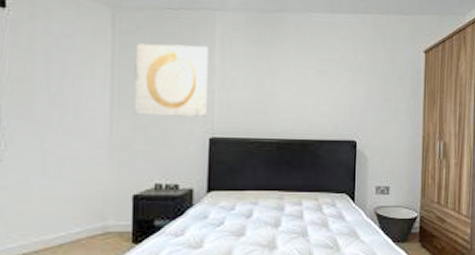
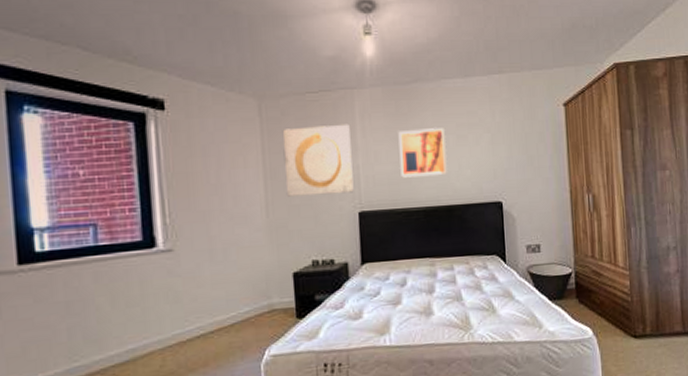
wall art: none [257,59,306,109] -> present [398,128,447,178]

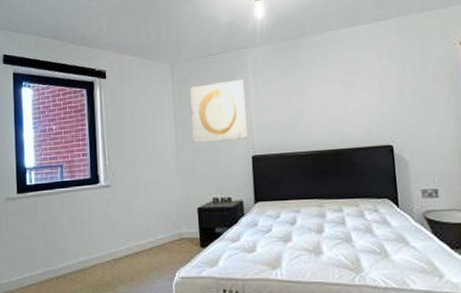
wall art: present [398,128,447,178] -> none [286,76,334,125]

